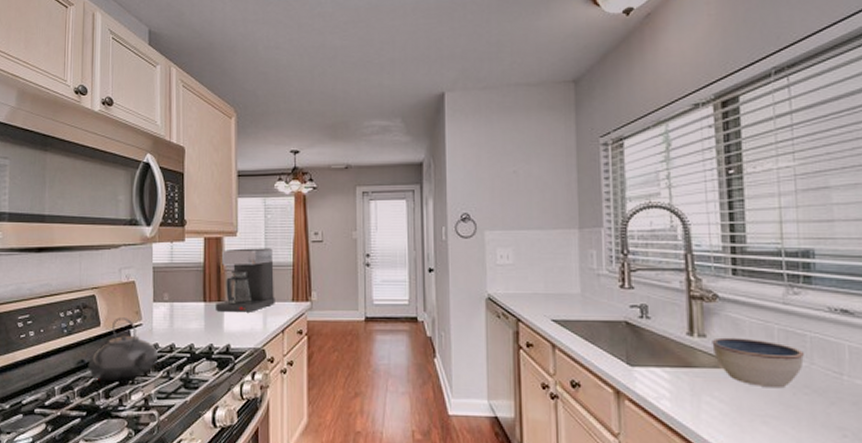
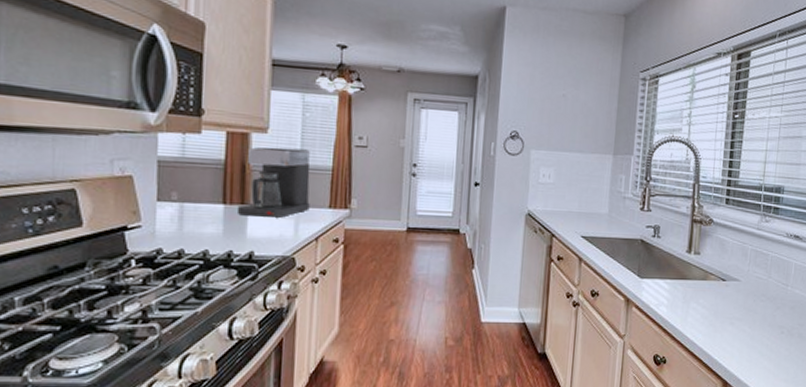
teakettle: present [88,317,158,383] -> none [63,217,161,293]
bowl: present [712,337,804,389] -> none [703,255,765,297]

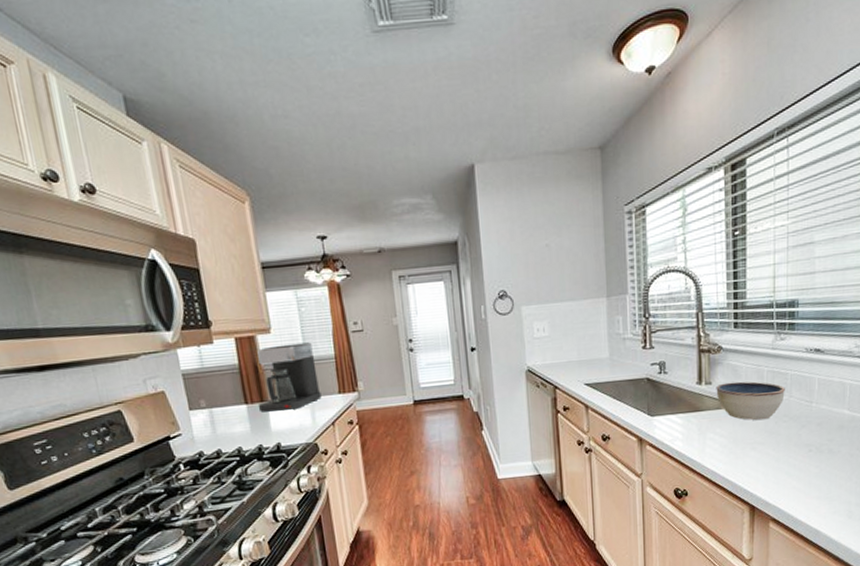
bowl: none [703,255,765,297] -> present [716,381,785,421]

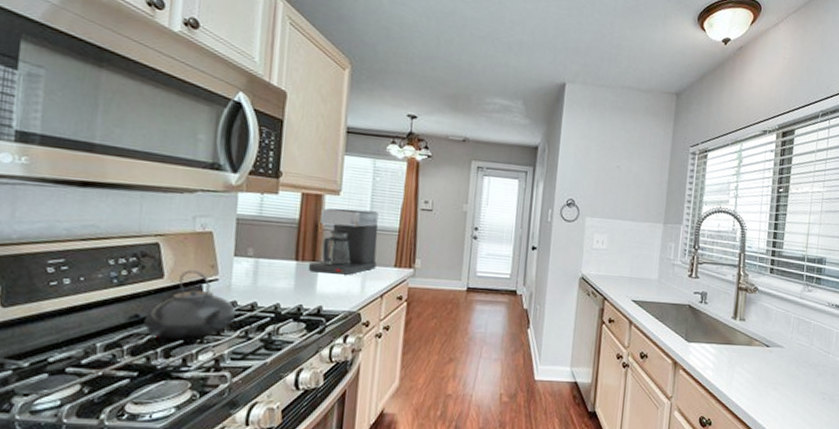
teakettle: none [128,429,205,497] -> present [143,270,235,342]
bowl: present [716,381,785,421] -> none [748,322,808,363]

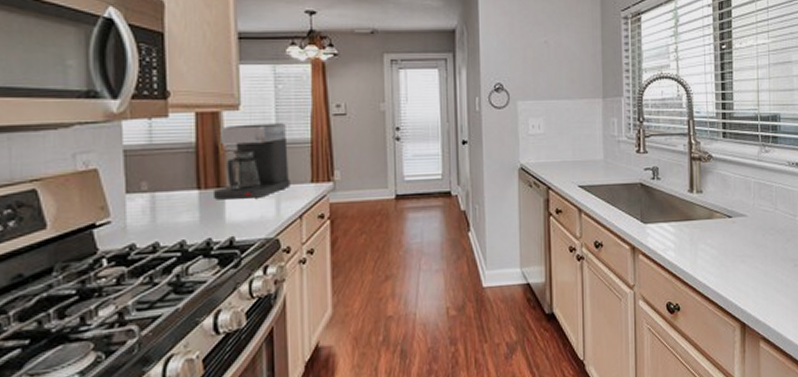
teakettle: present [143,270,235,342] -> none [29,215,135,300]

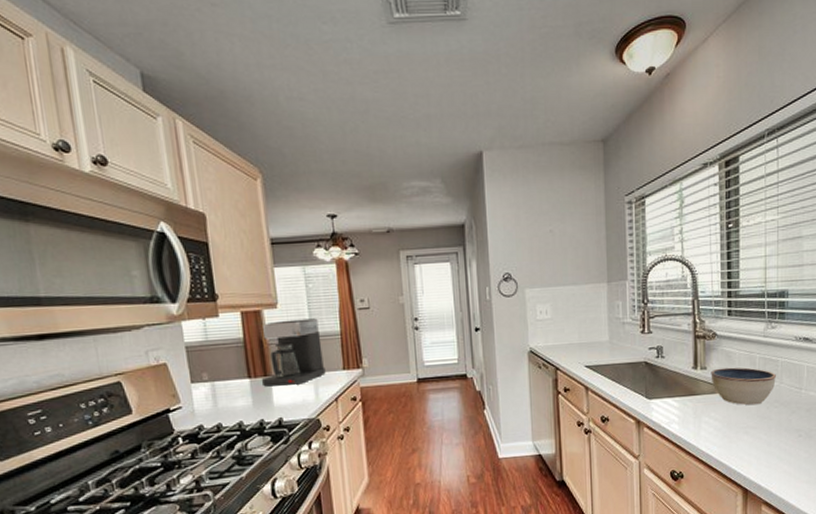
bowl: none [707,191,771,232] -> present [711,367,776,406]

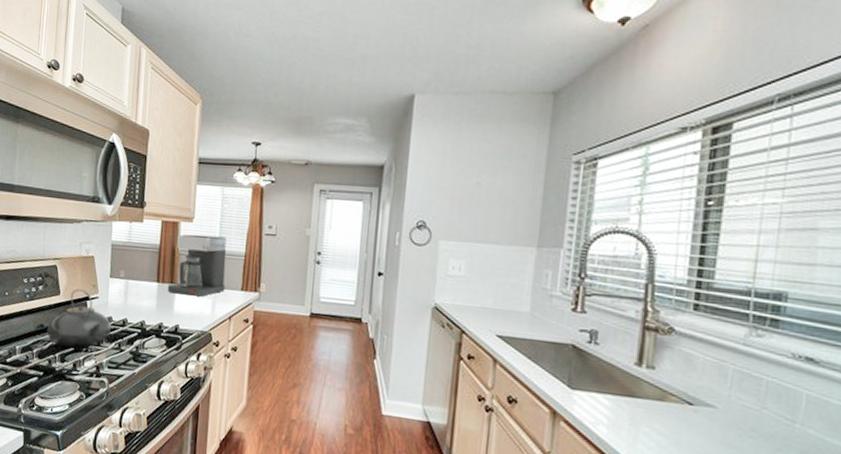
teakettle: none [124,402,204,471] -> present [46,289,111,349]
bowl: present [711,367,776,406] -> none [659,371,757,429]

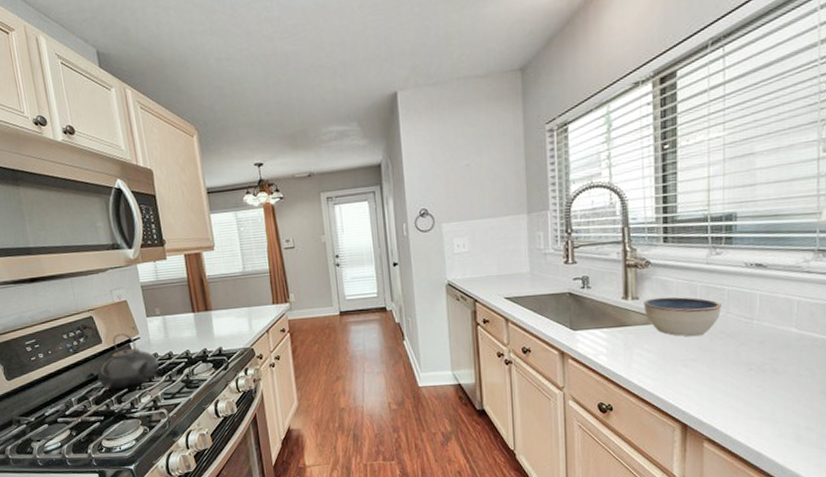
coffee maker: present [168,234,227,297] -> none [203,258,258,320]
bowl: none [659,371,757,429] -> present [643,296,721,337]

